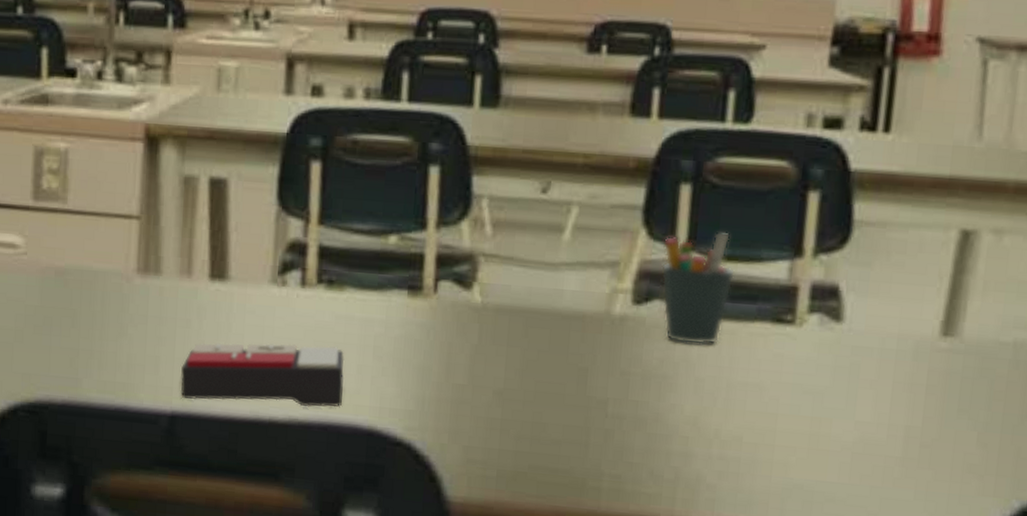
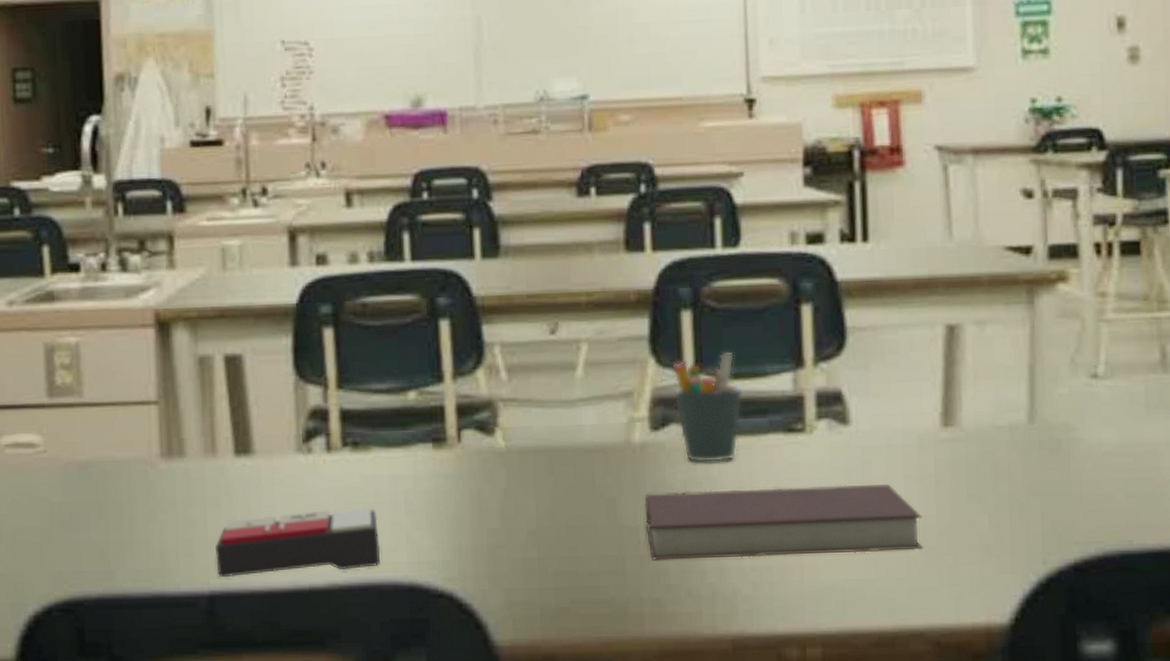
notebook: none [614,367,906,461] -> present [644,484,923,560]

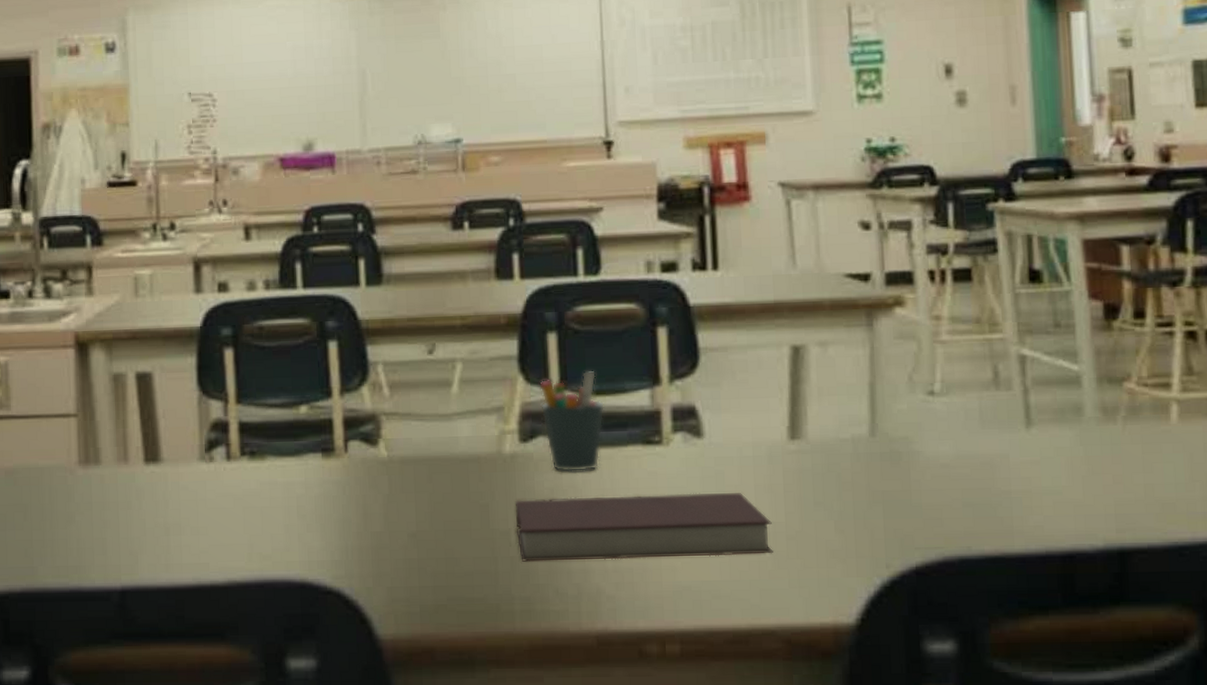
calculator: present [215,507,380,578] -> none [127,511,274,574]

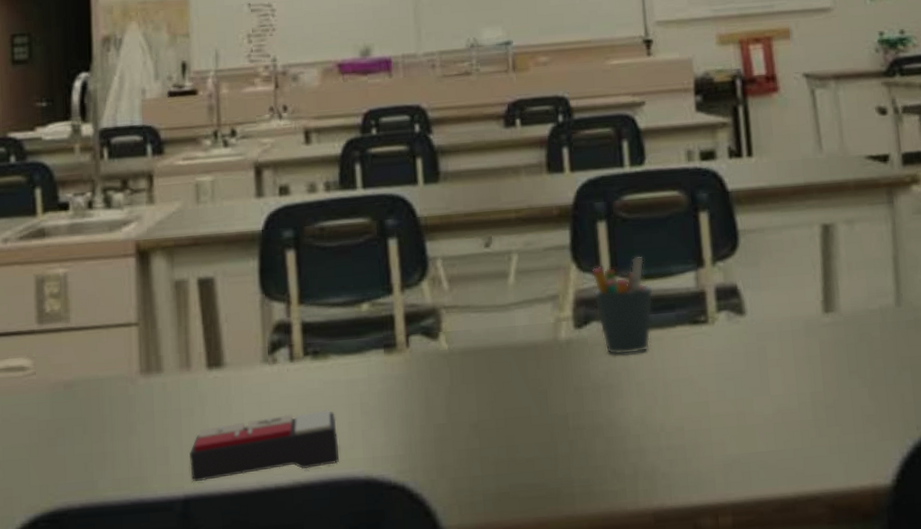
calculator: none [127,511,274,574] -> present [190,410,339,482]
notebook: present [514,493,773,562] -> none [571,366,814,445]

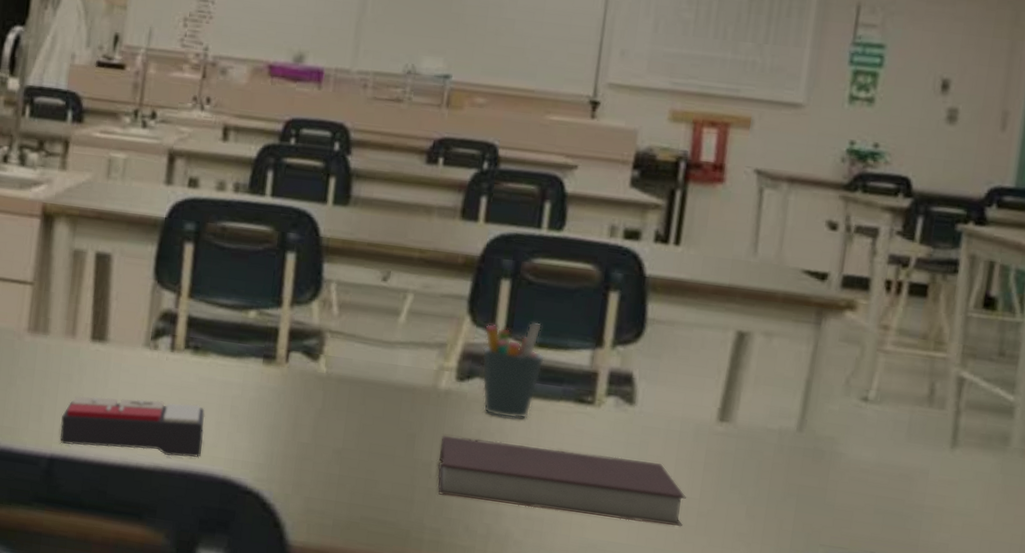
notebook: none [571,366,814,445] -> present [437,435,686,527]

